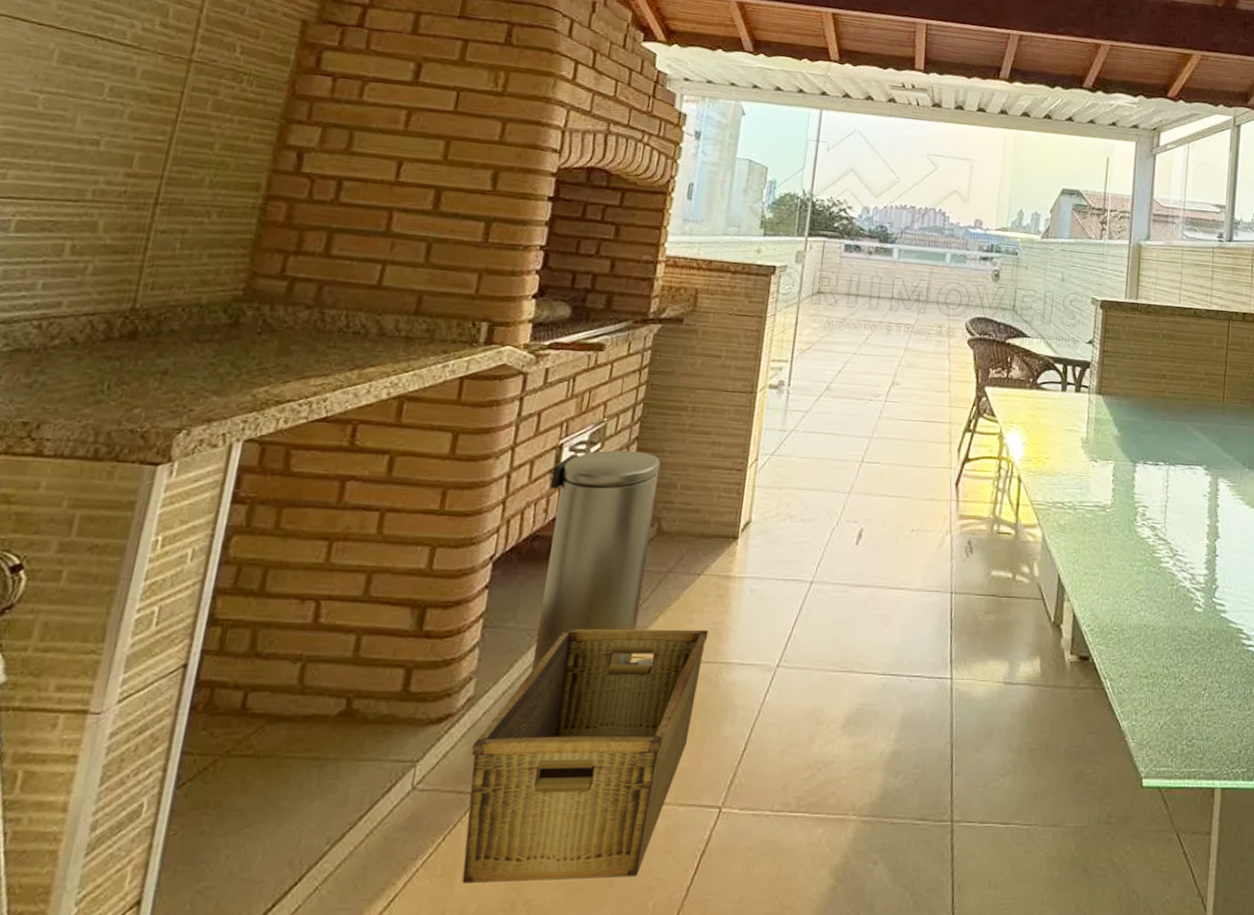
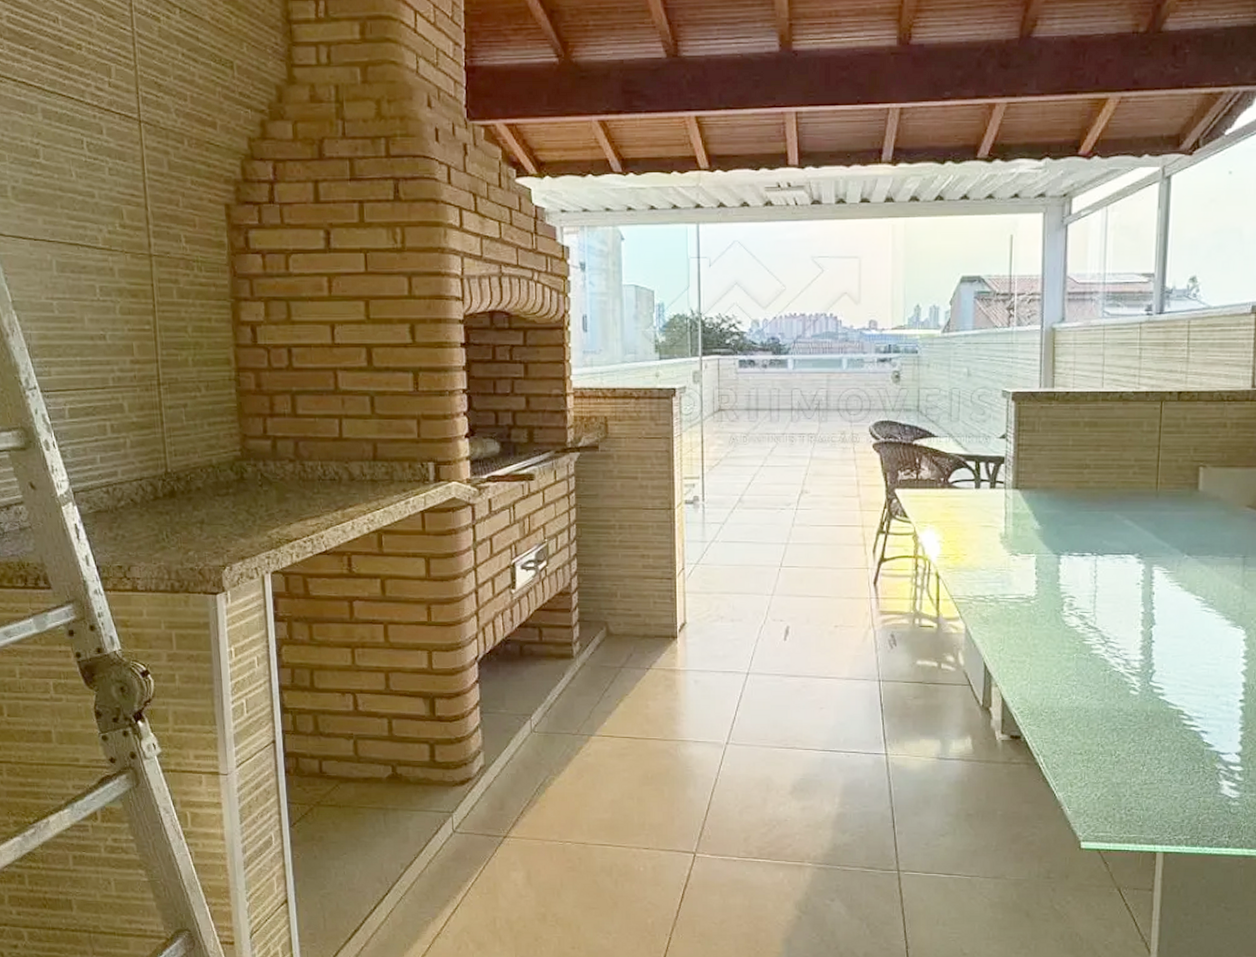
hamper: present [462,629,709,883] -> none [491,713,664,901]
pedal bin: present [532,449,661,671] -> none [511,566,621,747]

